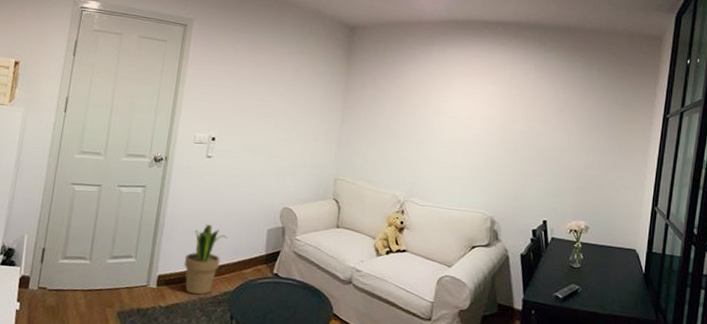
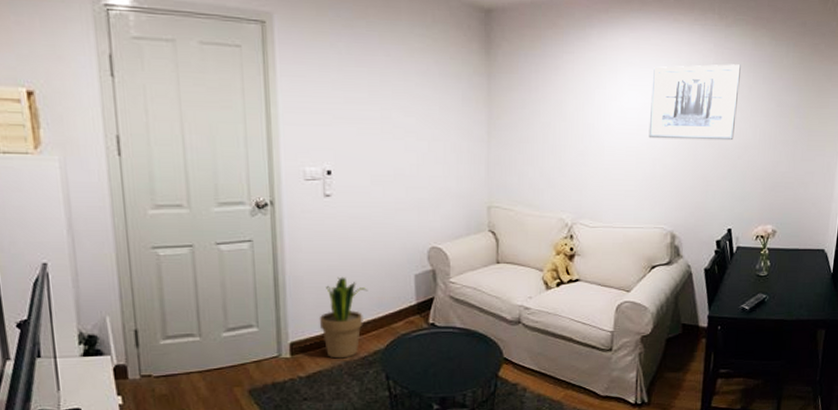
wall art: none [475,78,557,144] -> present [648,64,741,141]

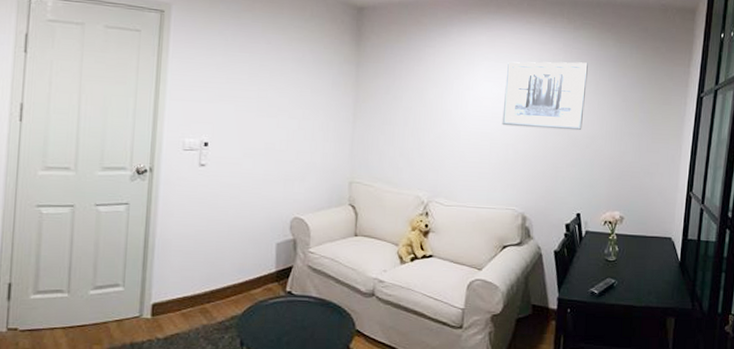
potted plant: present [319,277,368,359] -> none [181,241,231,322]

